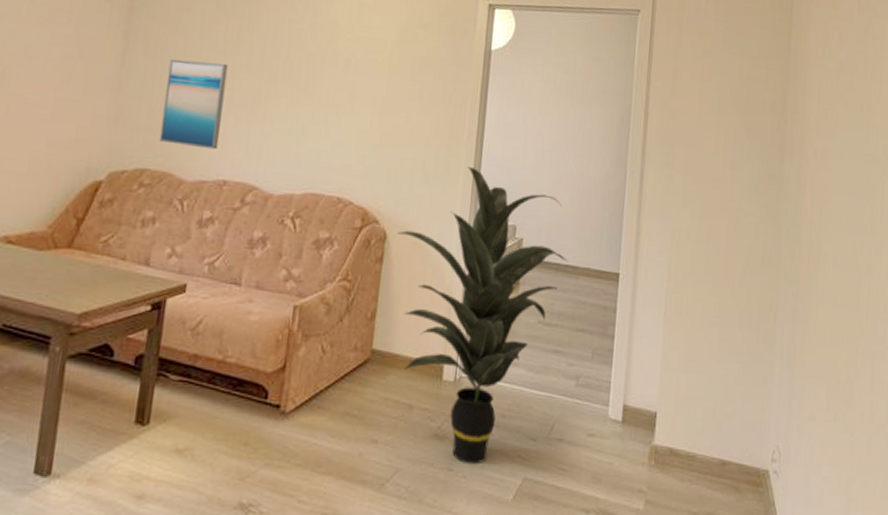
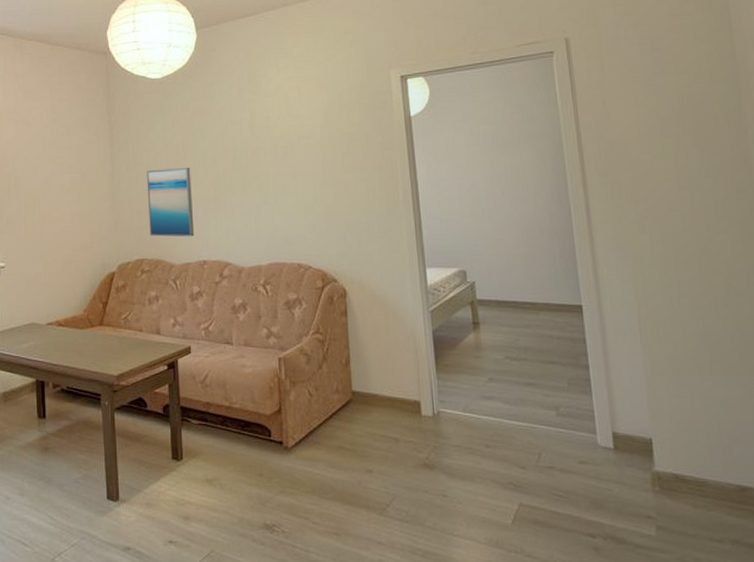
indoor plant: present [397,166,569,465] -> none [355,222,526,491]

